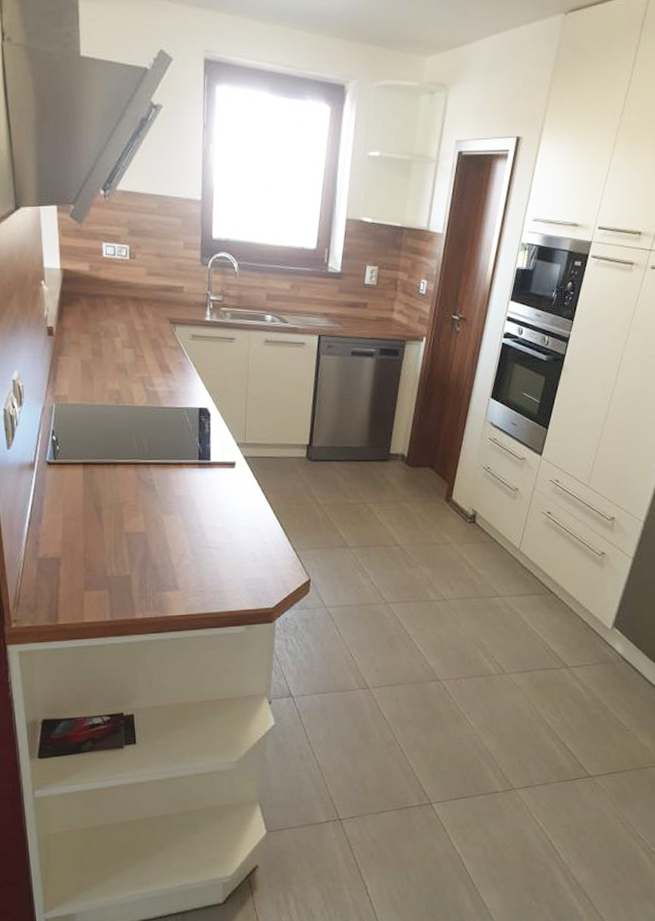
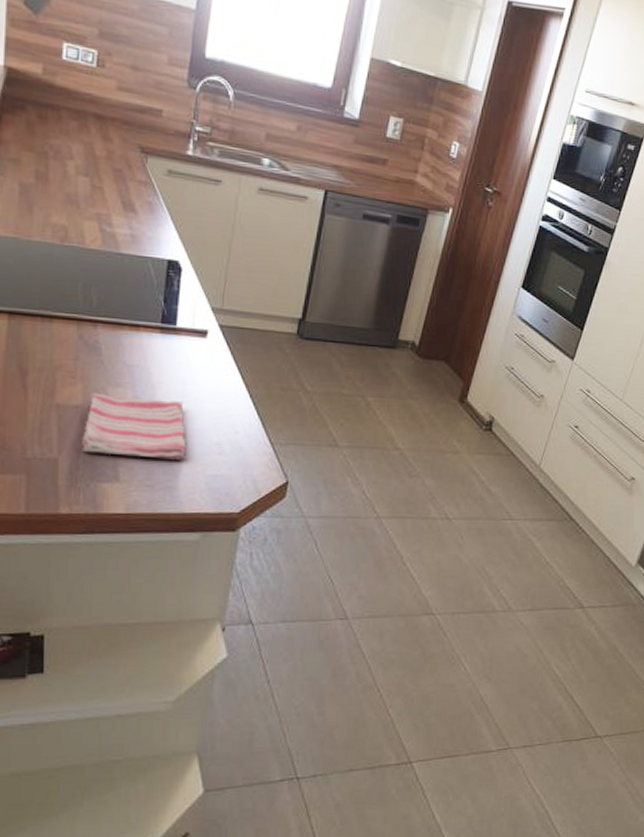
dish towel: none [147,520,228,570] -> present [82,392,187,460]

